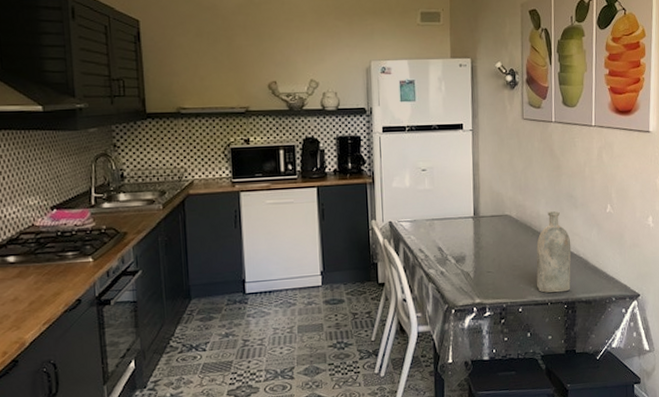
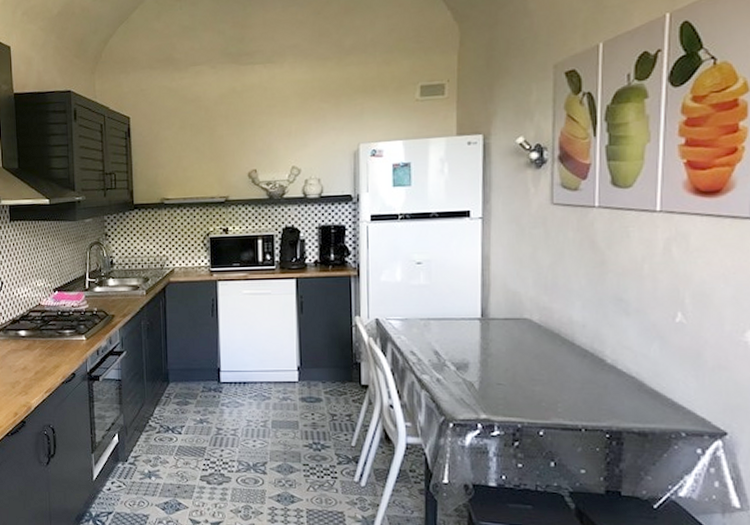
bottle: present [536,211,571,293] -> none [566,317,619,418]

